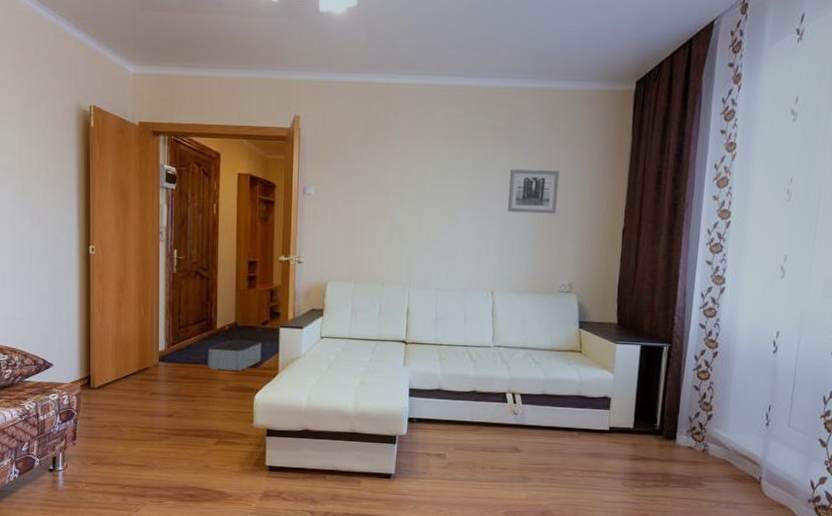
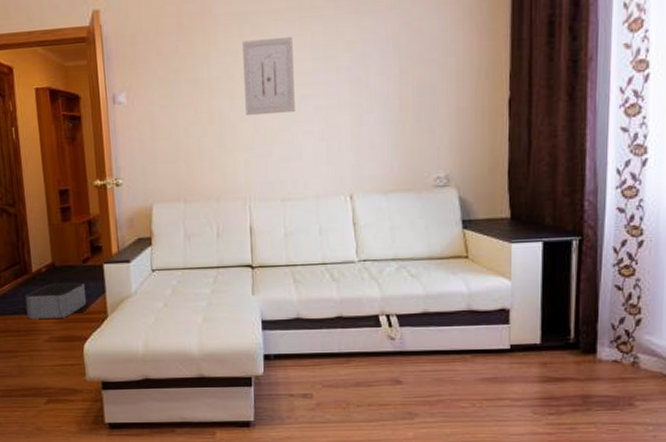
wall art: none [413,156,457,218] -> present [242,37,295,116]
wall art: present [507,169,560,214] -> none [359,37,423,96]

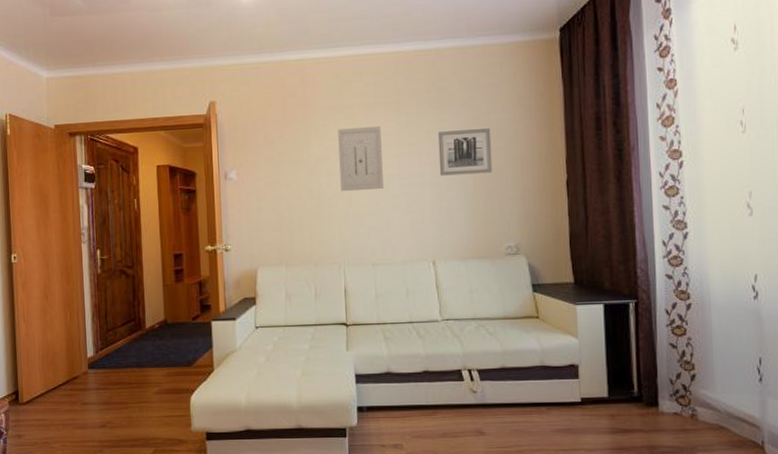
storage bin: present [25,282,86,319] -> none [138,338,194,372]
wall art: none [359,37,423,96] -> present [437,128,493,176]

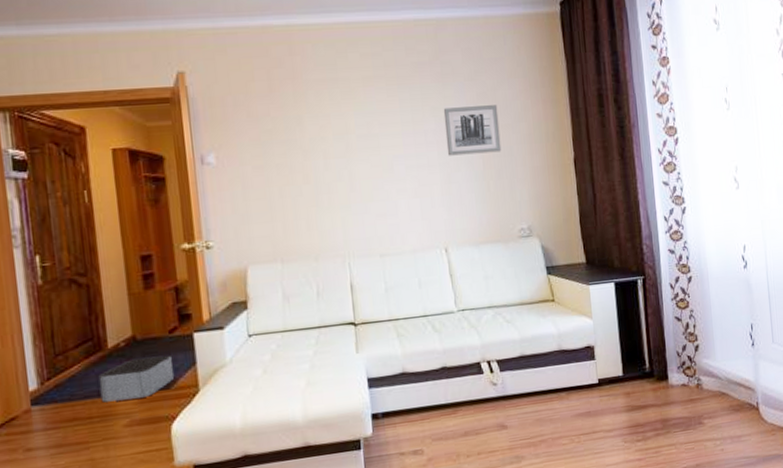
storage bin: none [138,338,194,372] -> present [98,355,174,403]
wall art: present [338,126,384,192] -> none [334,102,388,176]

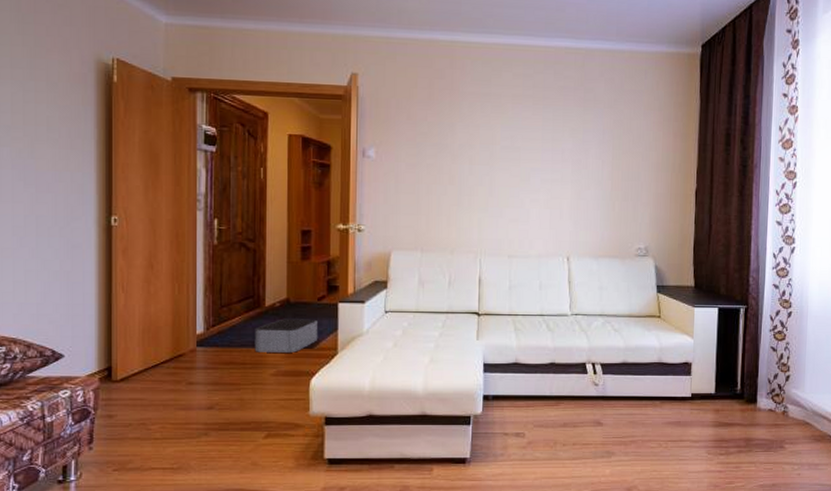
wall art: present [443,105,502,156] -> none [580,131,631,176]

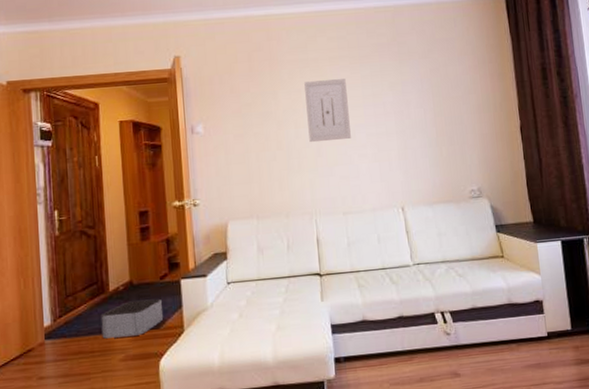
wall art: none [483,117,527,182] -> present [304,79,351,143]

